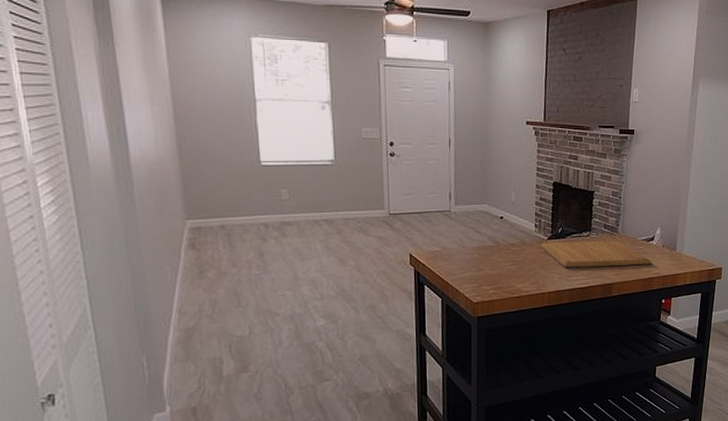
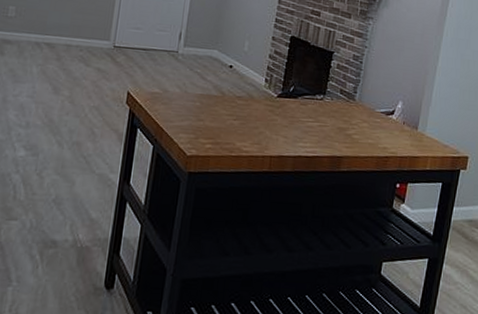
chopping board: present [540,240,653,268] -> none [268,100,390,142]

